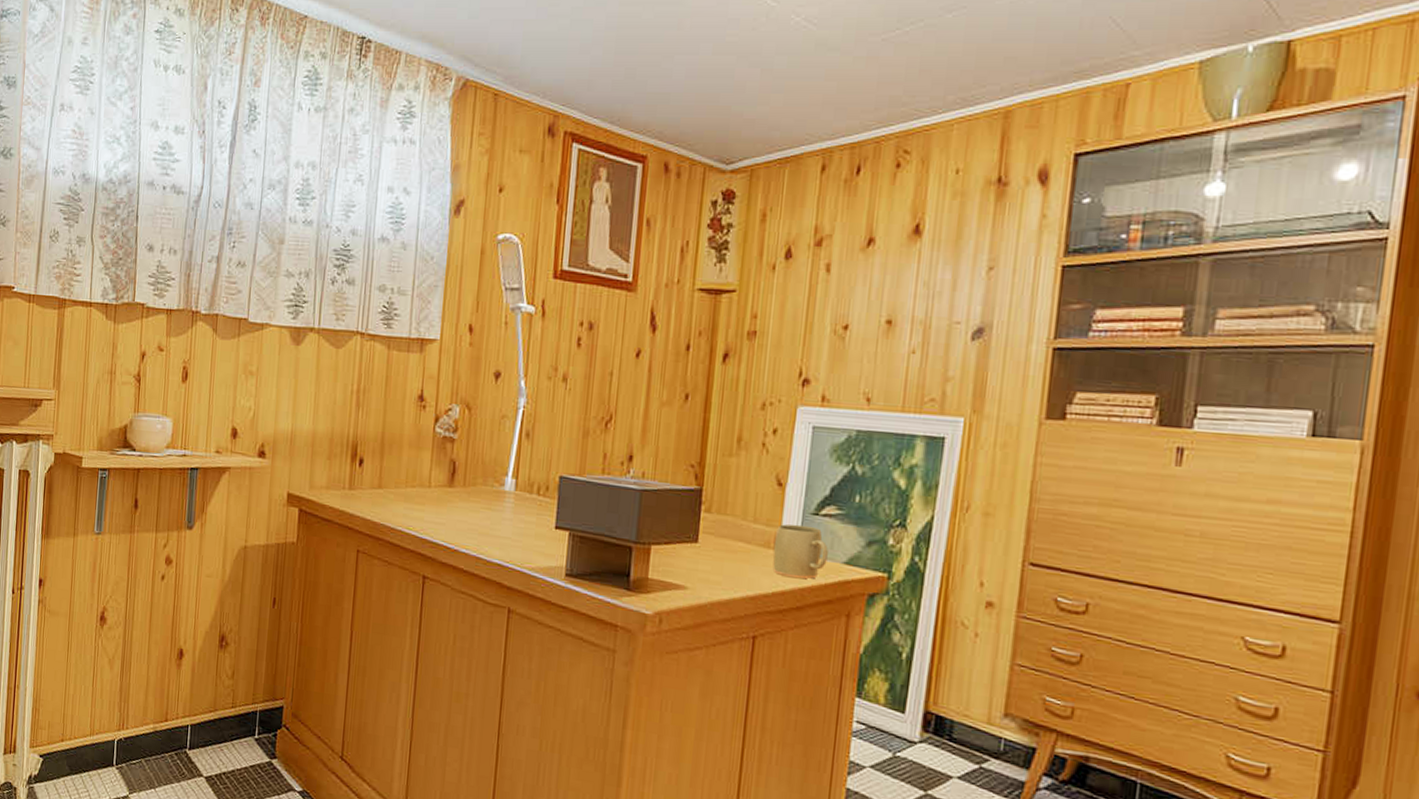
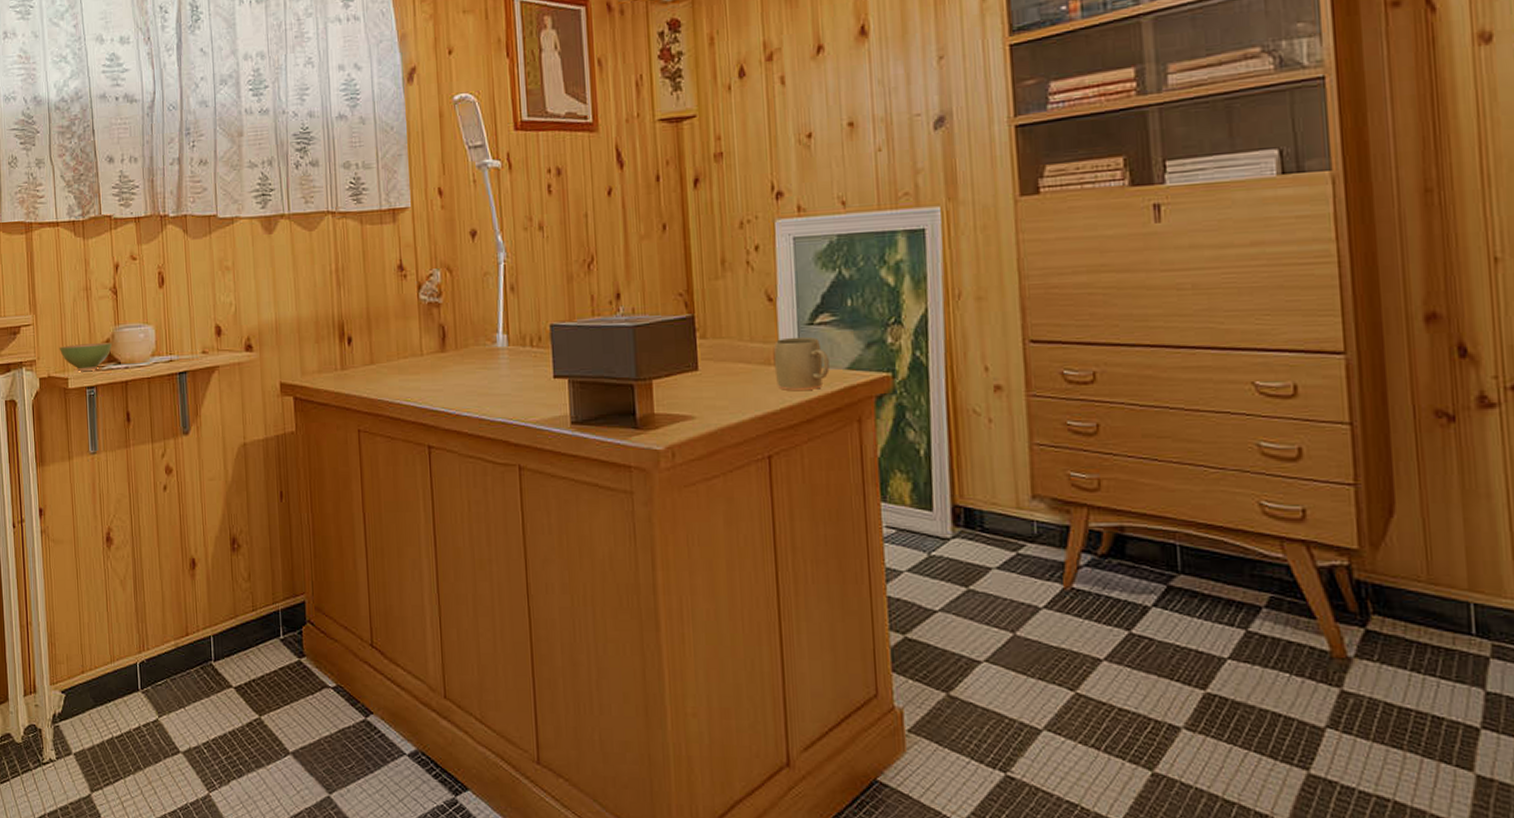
bowl: none [77,425,130,454] -> present [58,343,113,372]

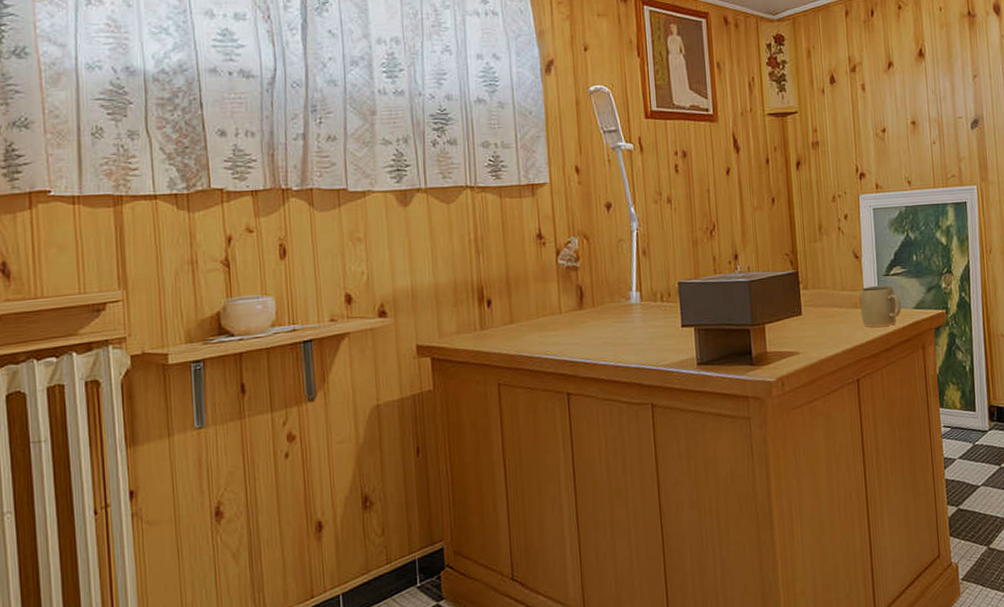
bowl: present [58,343,113,372] -> none [156,315,224,347]

